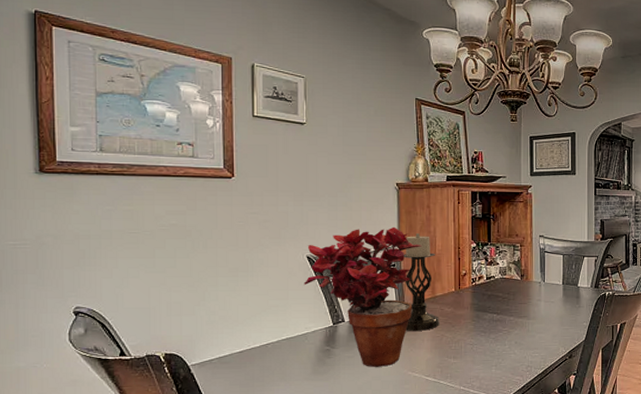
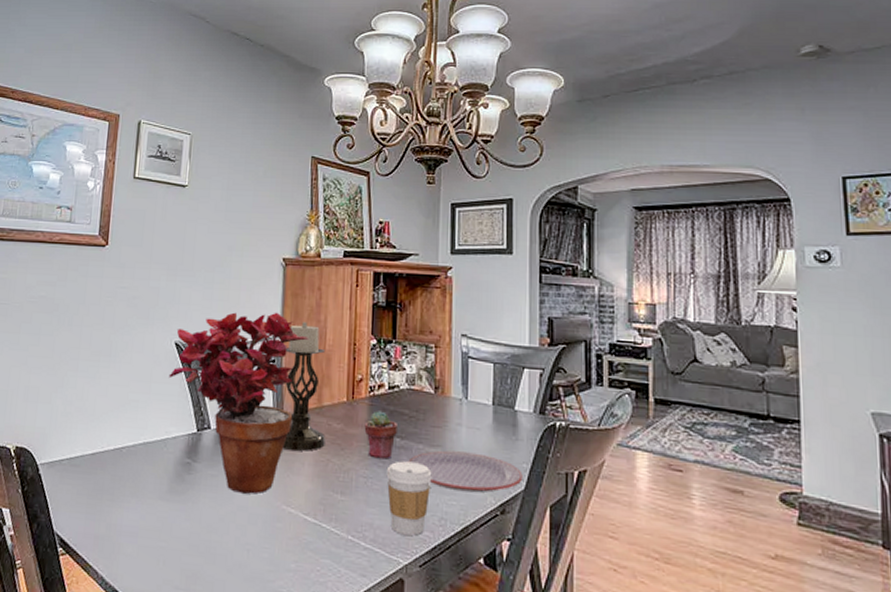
potted succulent: none [469,296,494,330] -> present [364,411,397,460]
coffee cup: none [487,330,521,381] -> present [386,461,432,536]
plate: none [503,319,584,346] -> present [408,450,523,493]

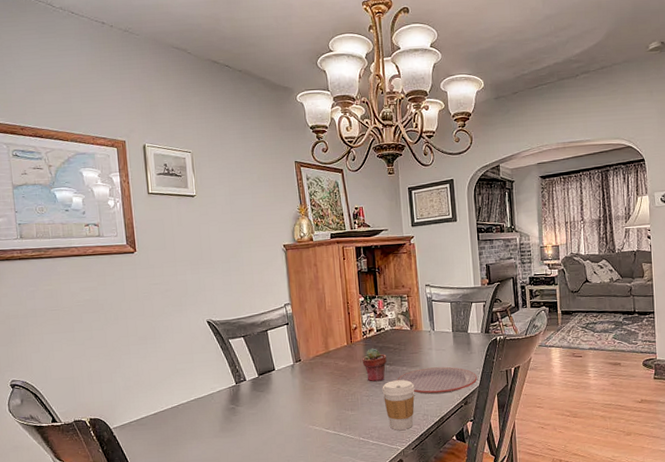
potted plant: present [168,312,309,494] -> none [206,287,313,423]
candle holder: present [282,322,326,451] -> none [295,291,335,386]

